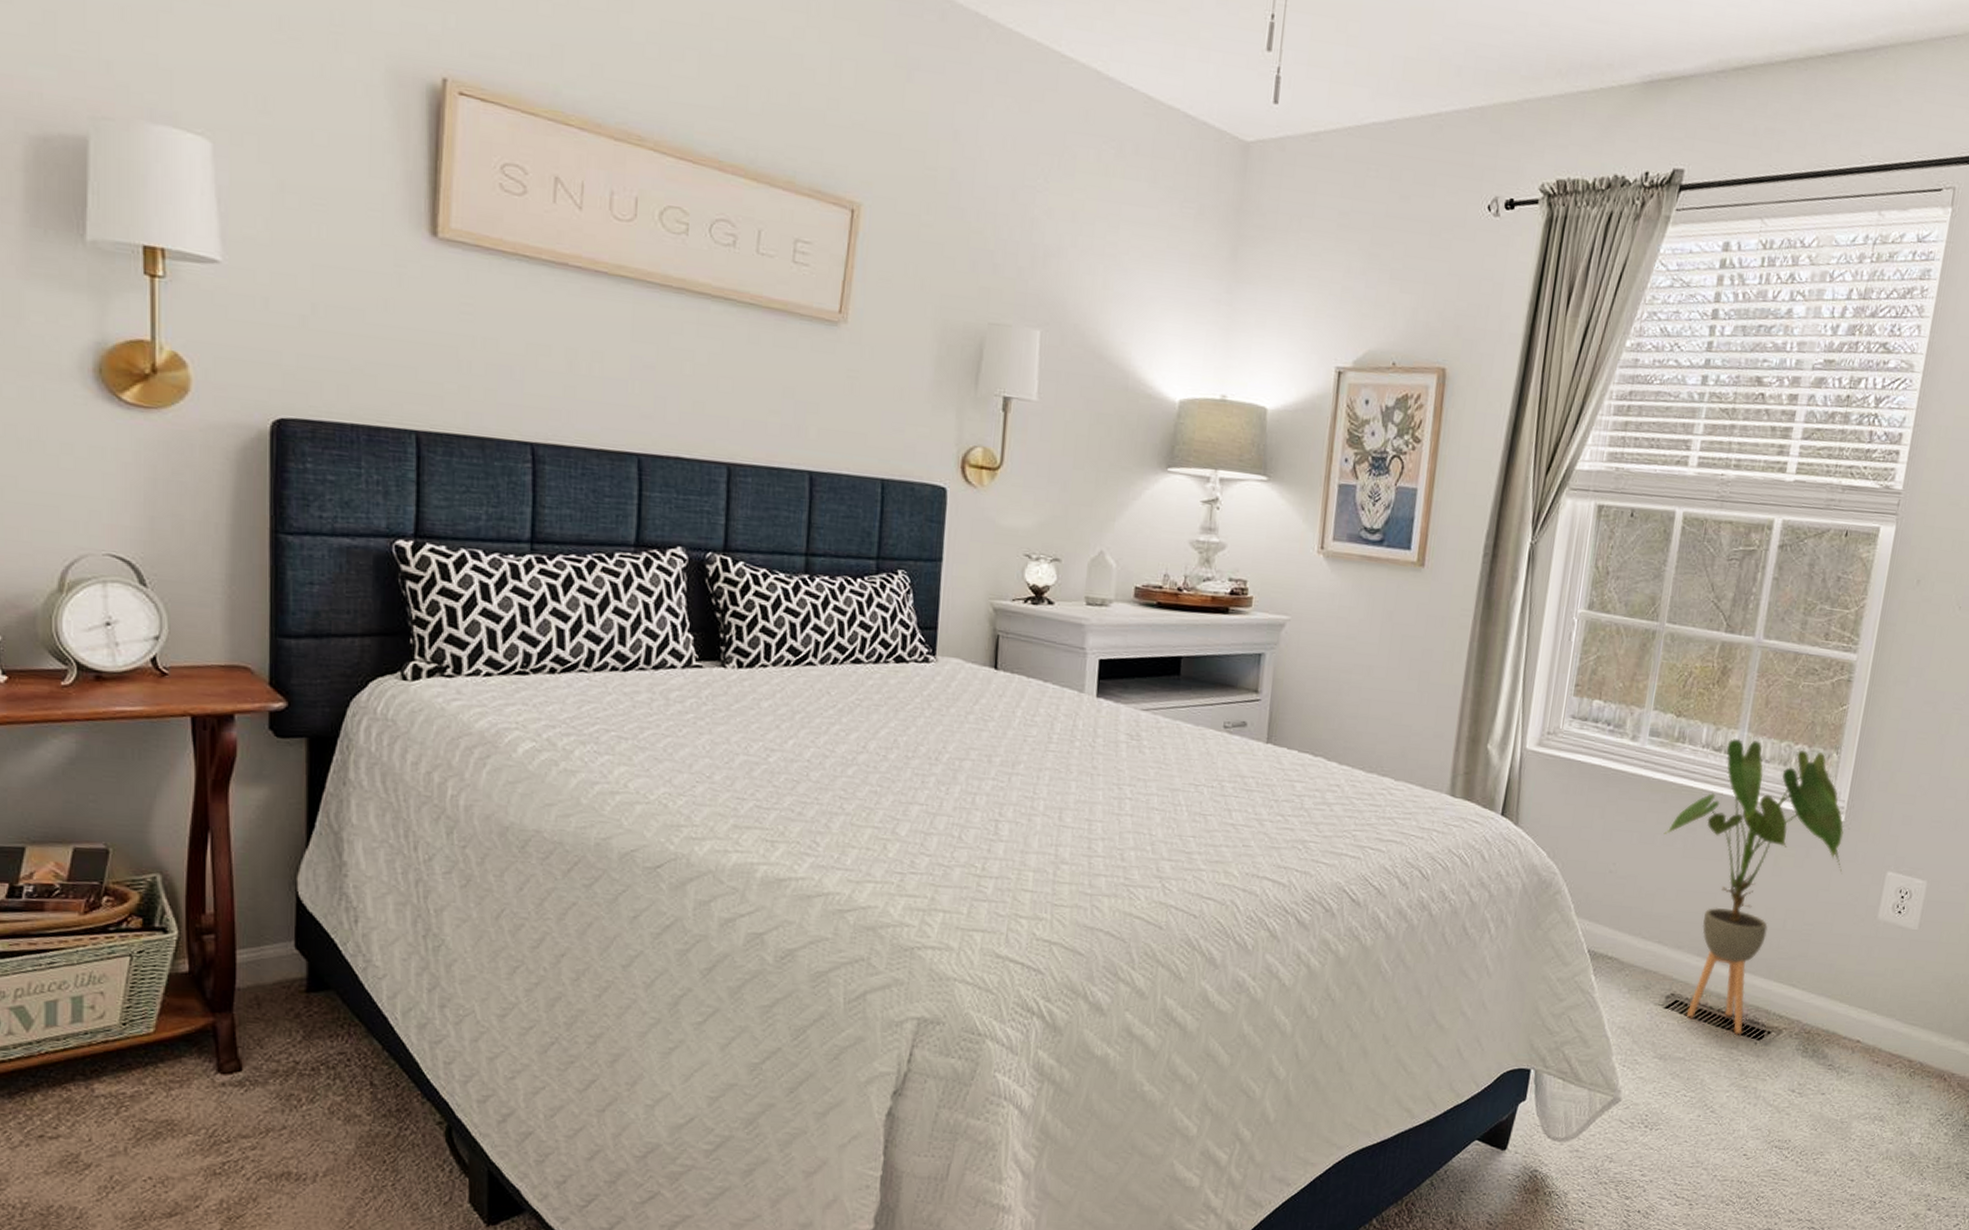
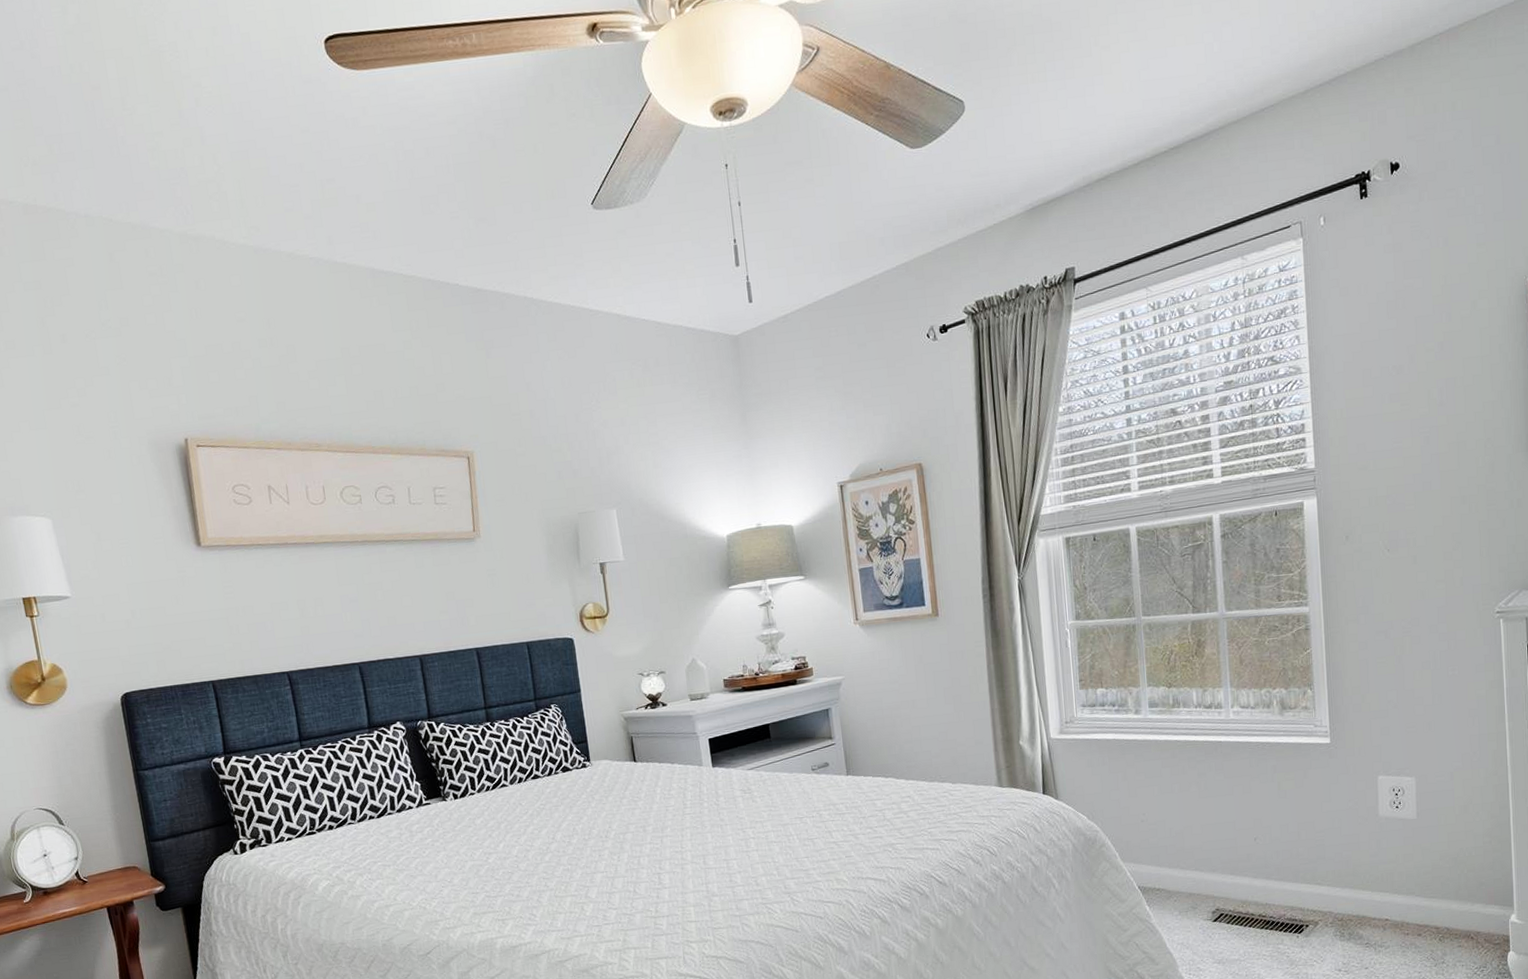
house plant: present [1663,739,1844,1035] -> none [1179,691,1338,933]

